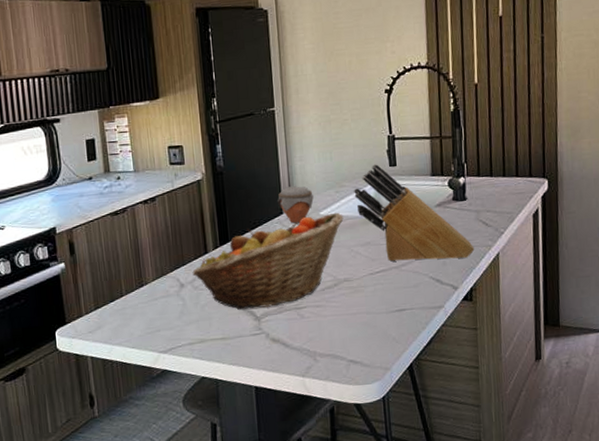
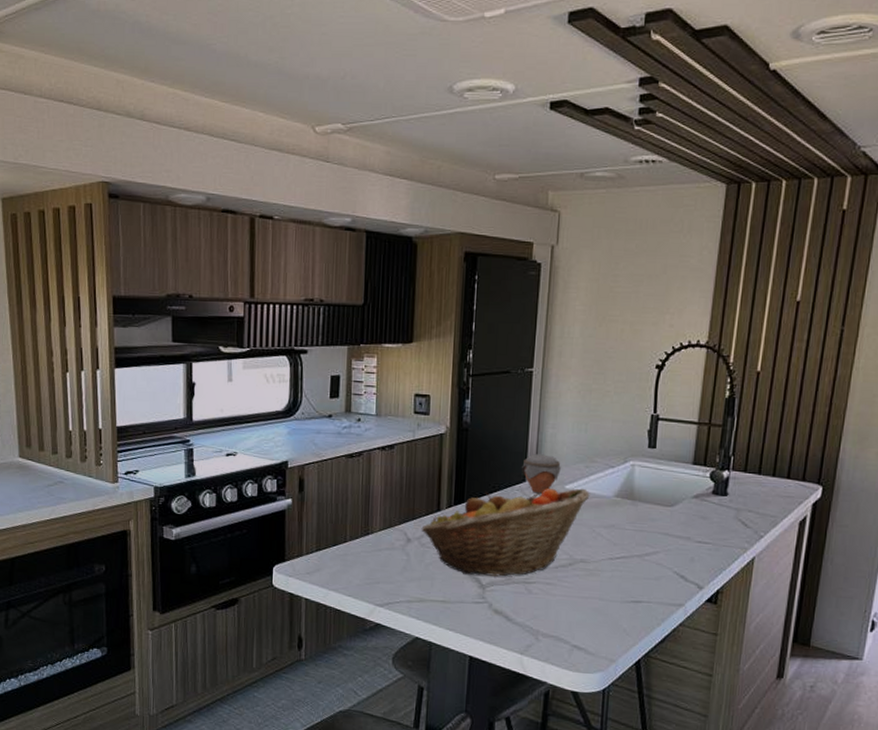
knife block: present [354,164,475,262] -> none [605,443,728,558]

